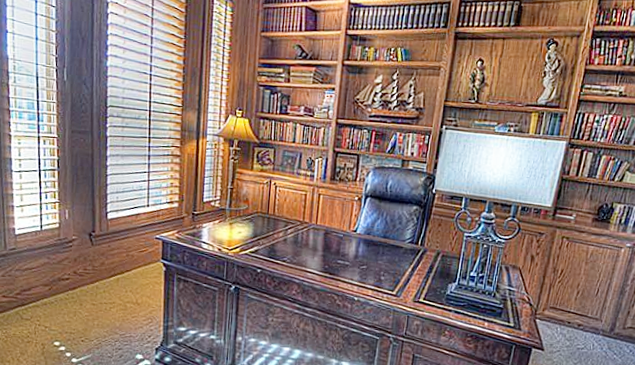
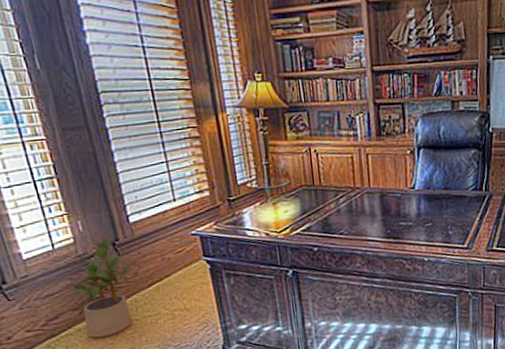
potted plant: none [49,228,100,314] -> present [73,238,133,338]

